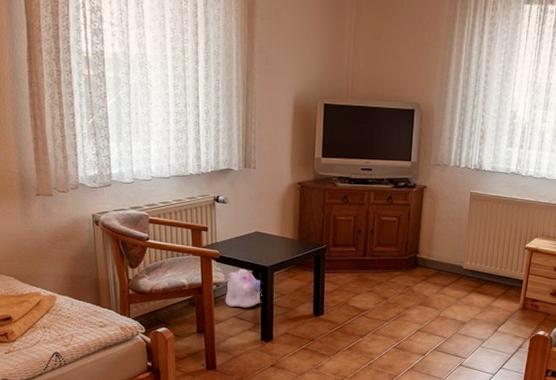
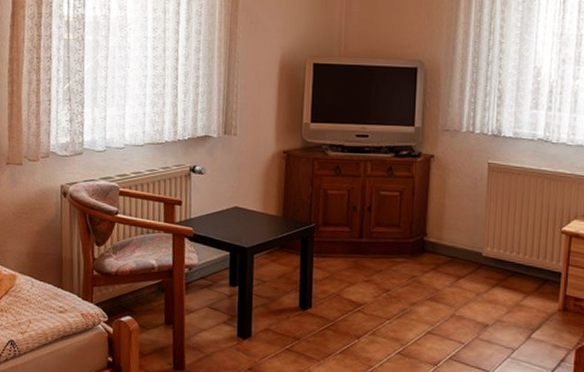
plush toy: present [225,268,263,308] -> none [197,249,241,297]

